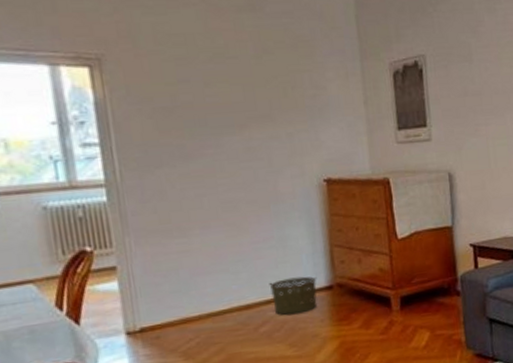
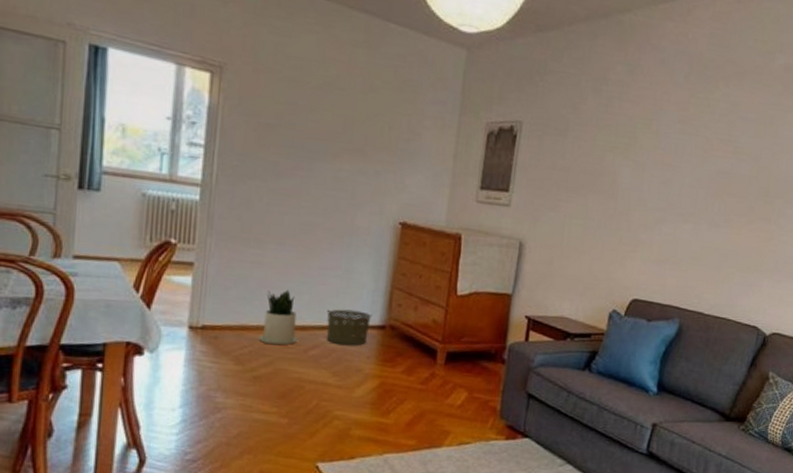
planter: none [201,271,245,332] -> present [258,289,297,346]

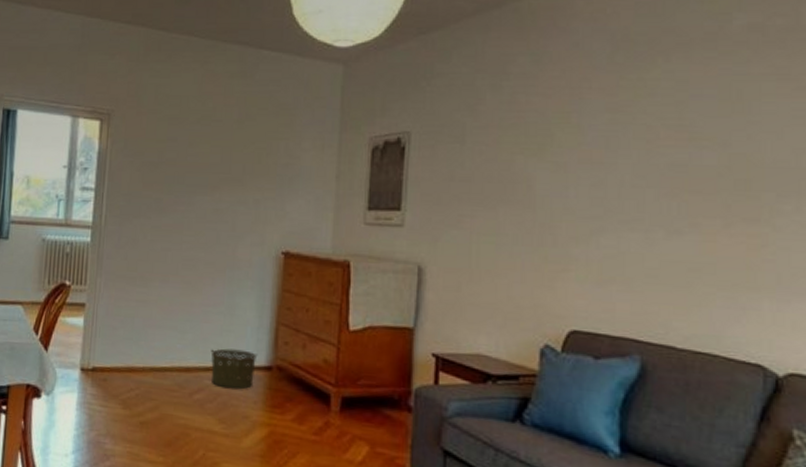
planter: present [258,289,297,346] -> none [144,328,182,389]

